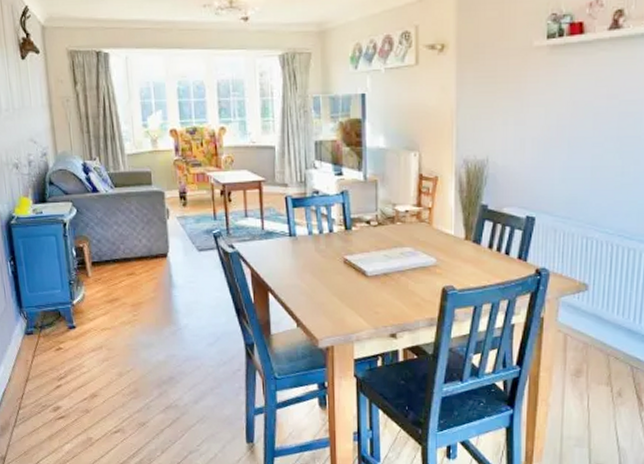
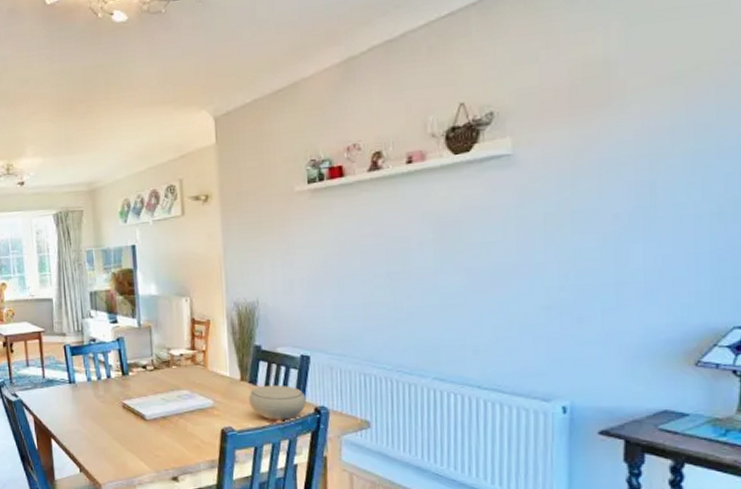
bowl: none [472,245,528,280] -> present [249,384,306,420]

